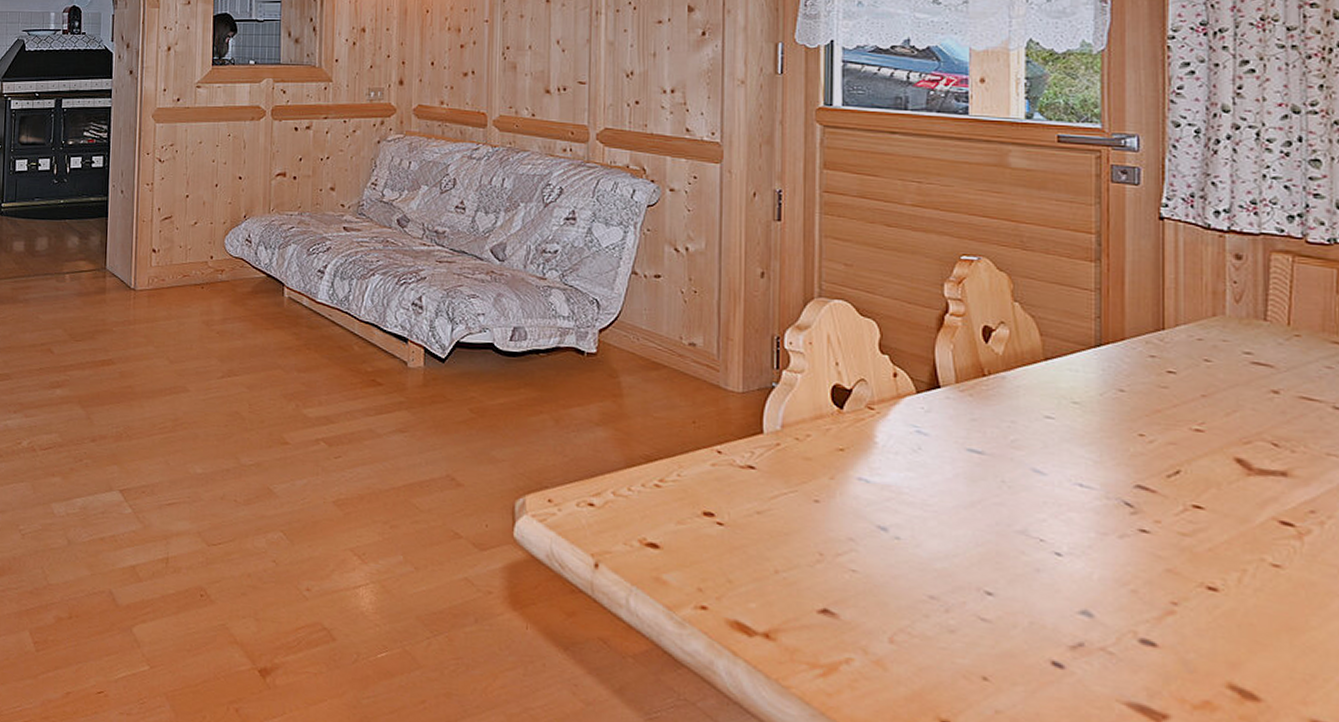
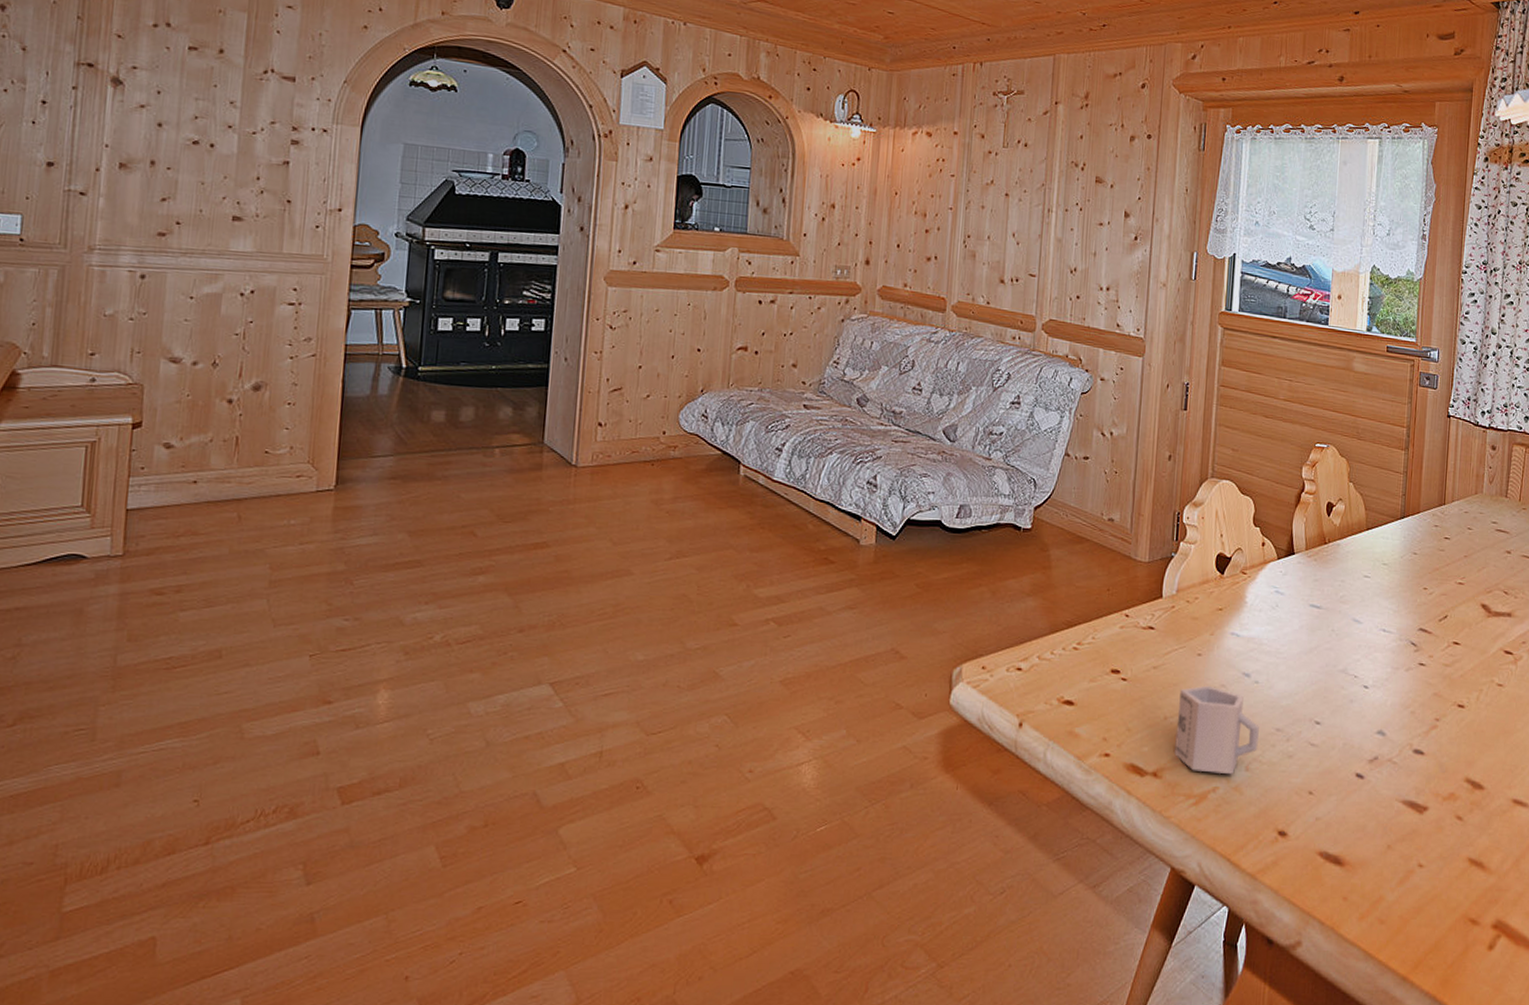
cup: none [791,537,906,646] -> present [1174,685,1260,775]

